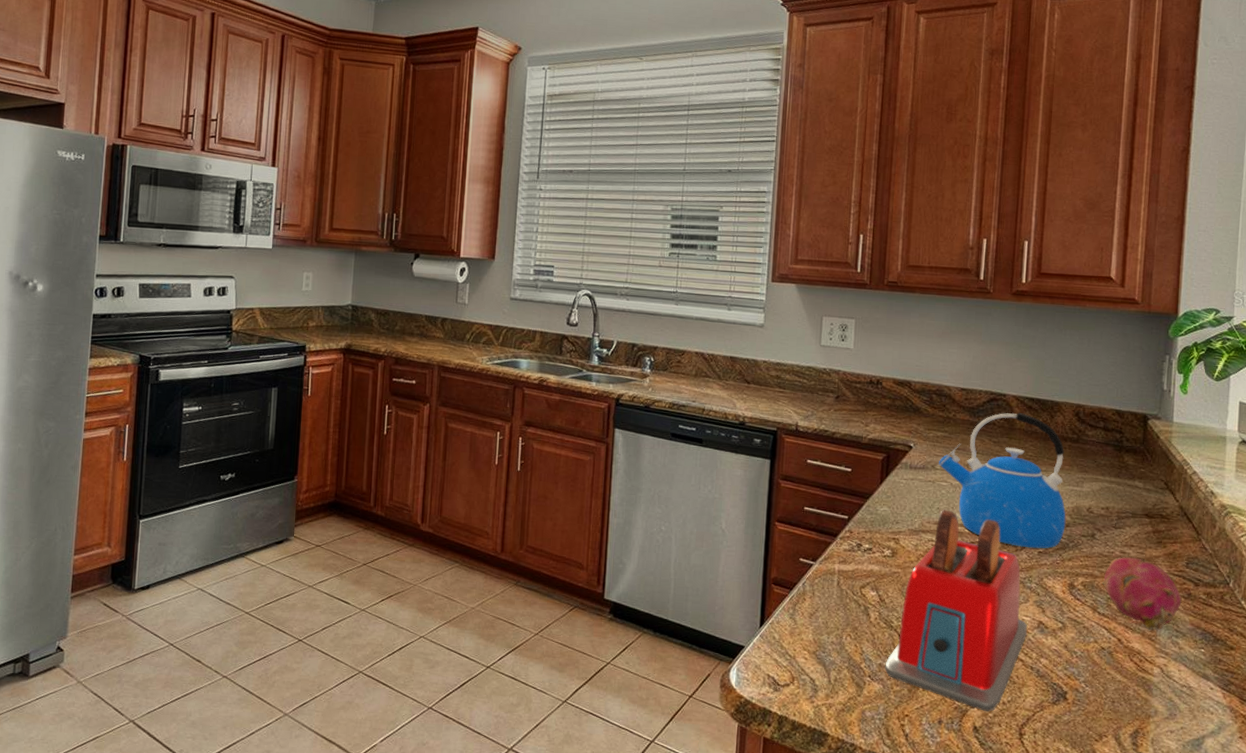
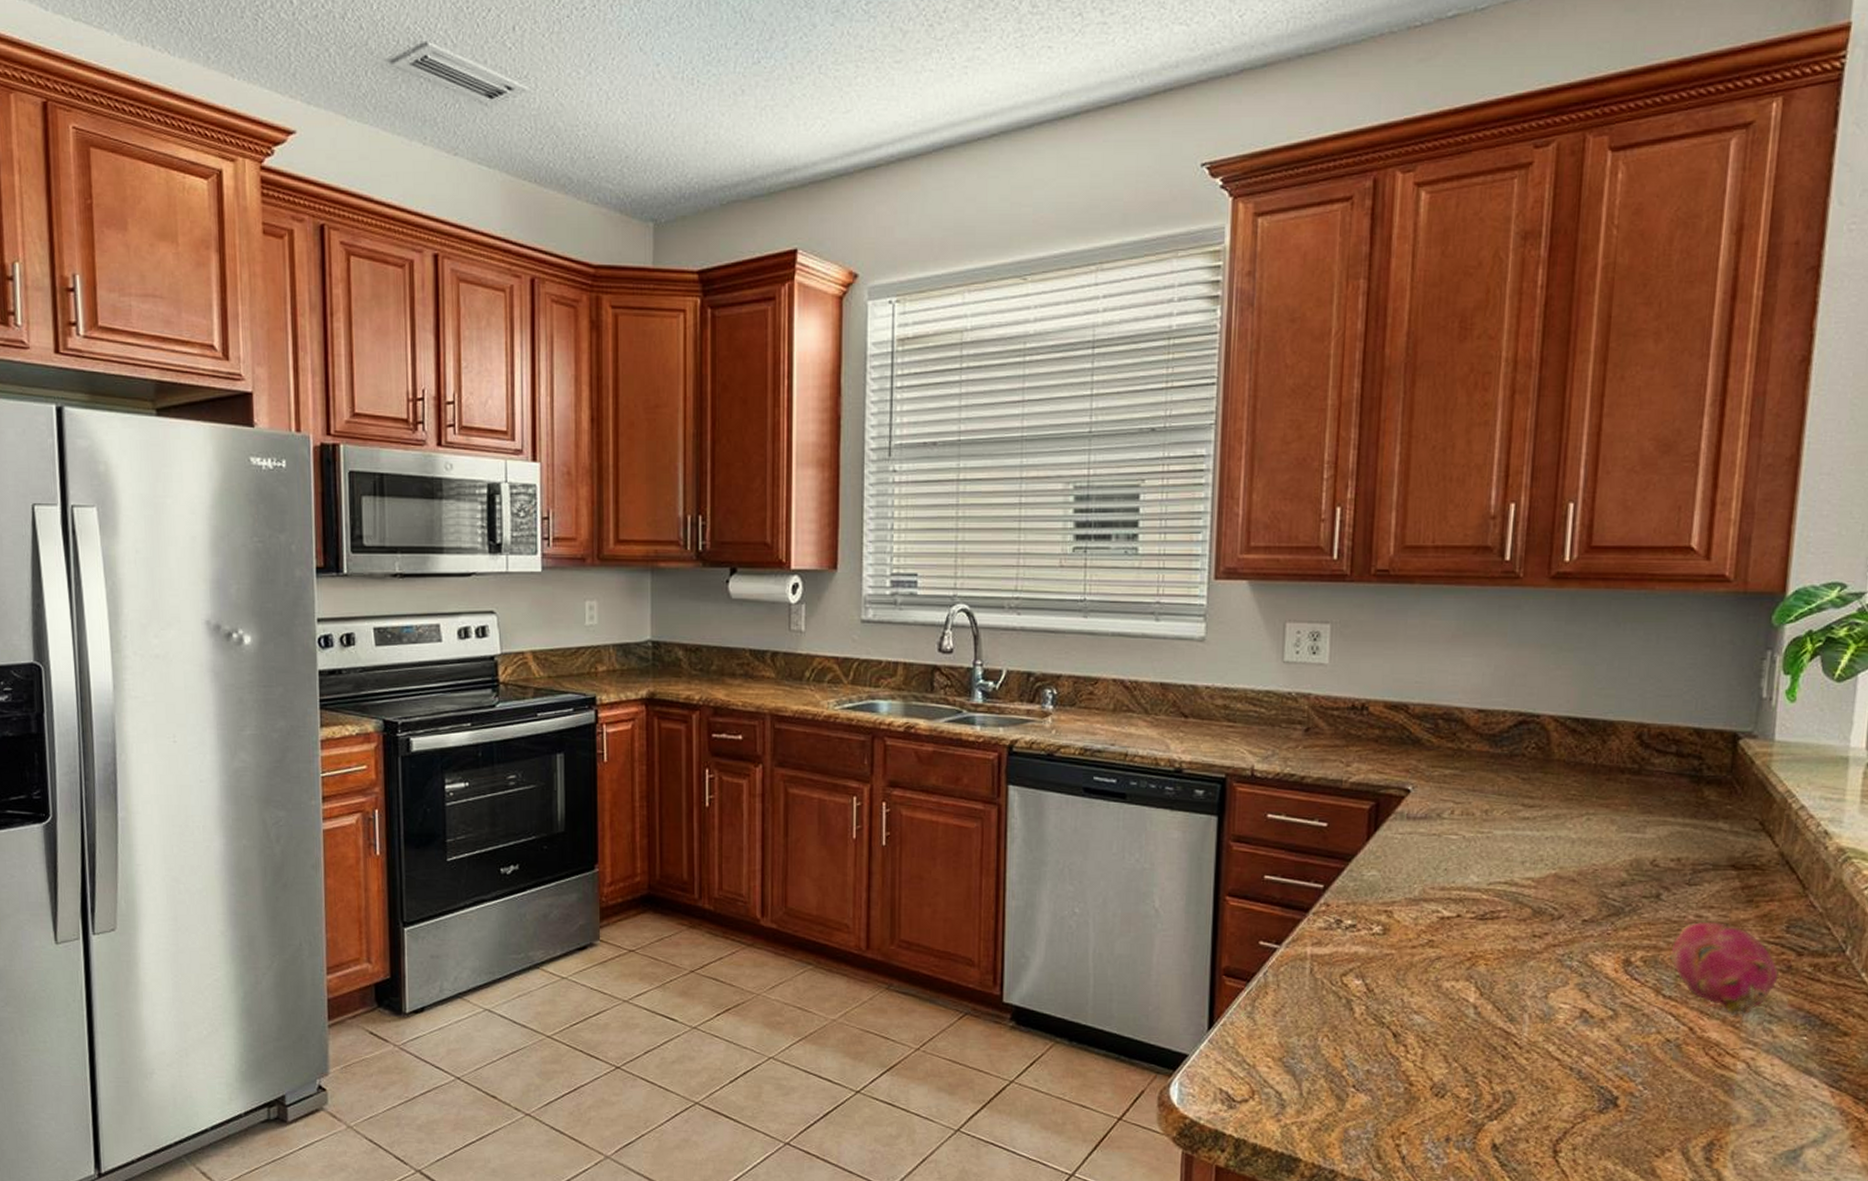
toaster: present [885,510,1027,712] -> none [1374,871,1566,1125]
kettle: present [939,412,1066,549] -> none [1446,737,1622,916]

